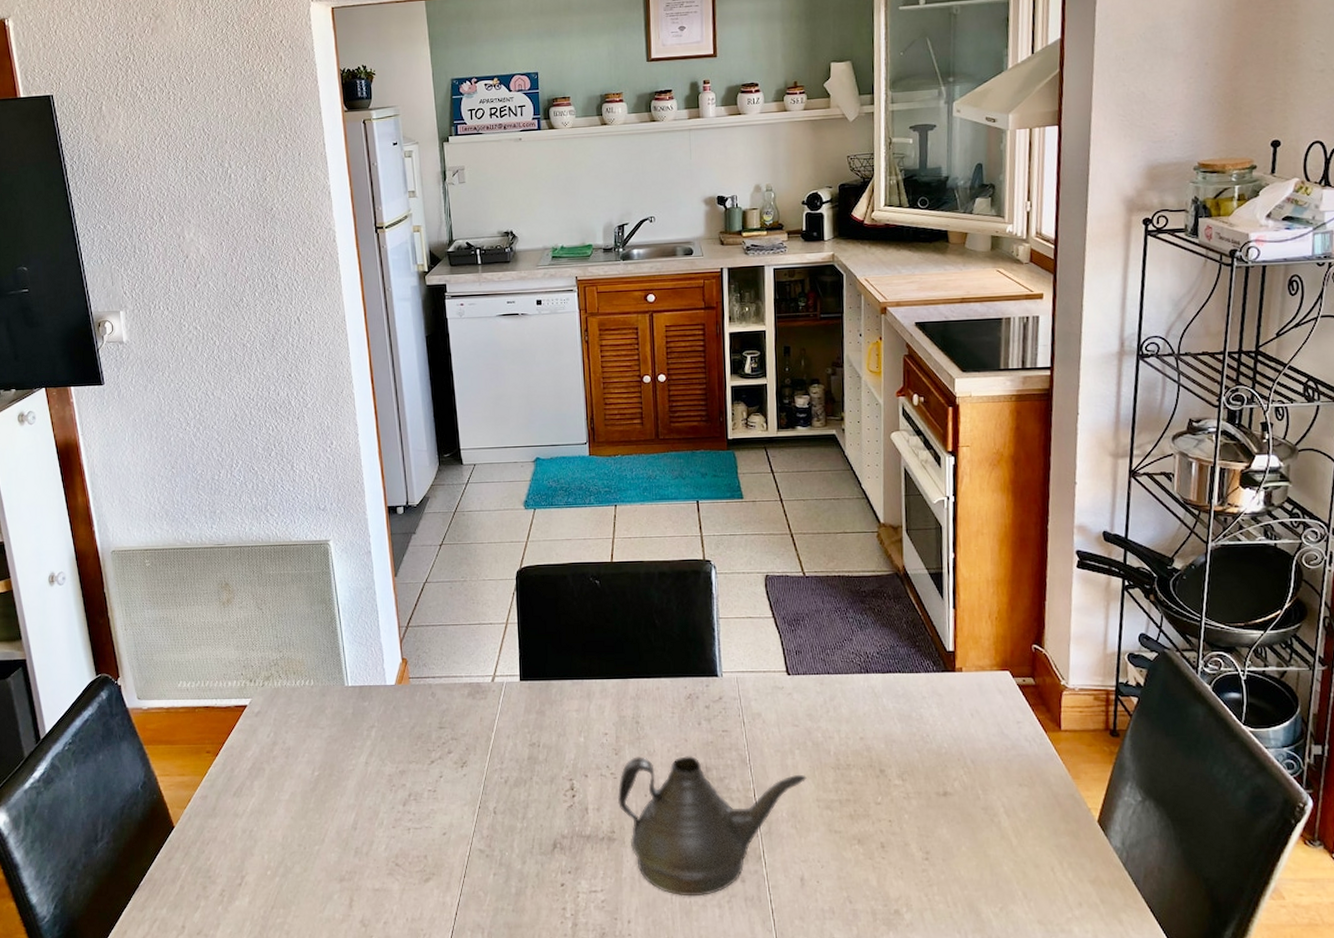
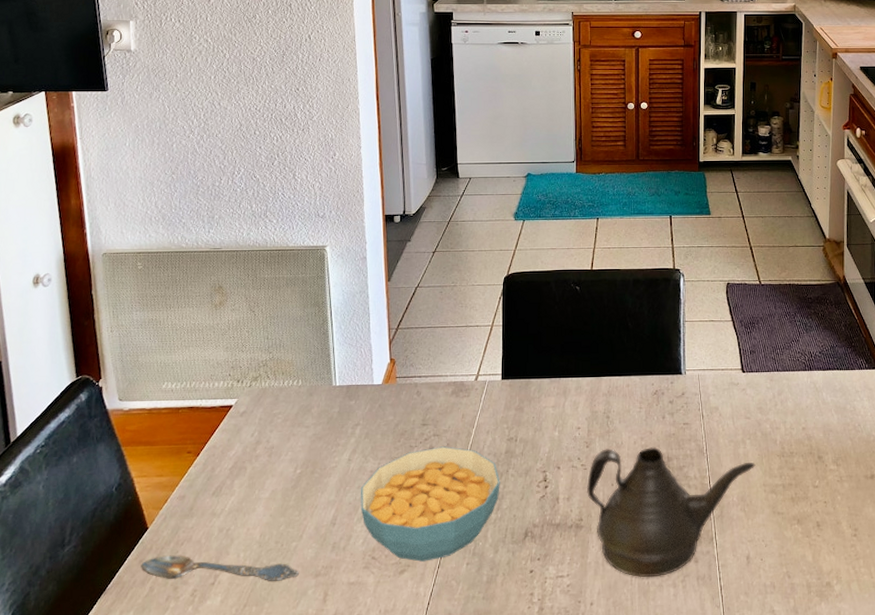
spoon: none [170,854,323,884] -> present [141,555,299,581]
cereal bowl: none [379,751,525,870] -> present [360,446,500,562]

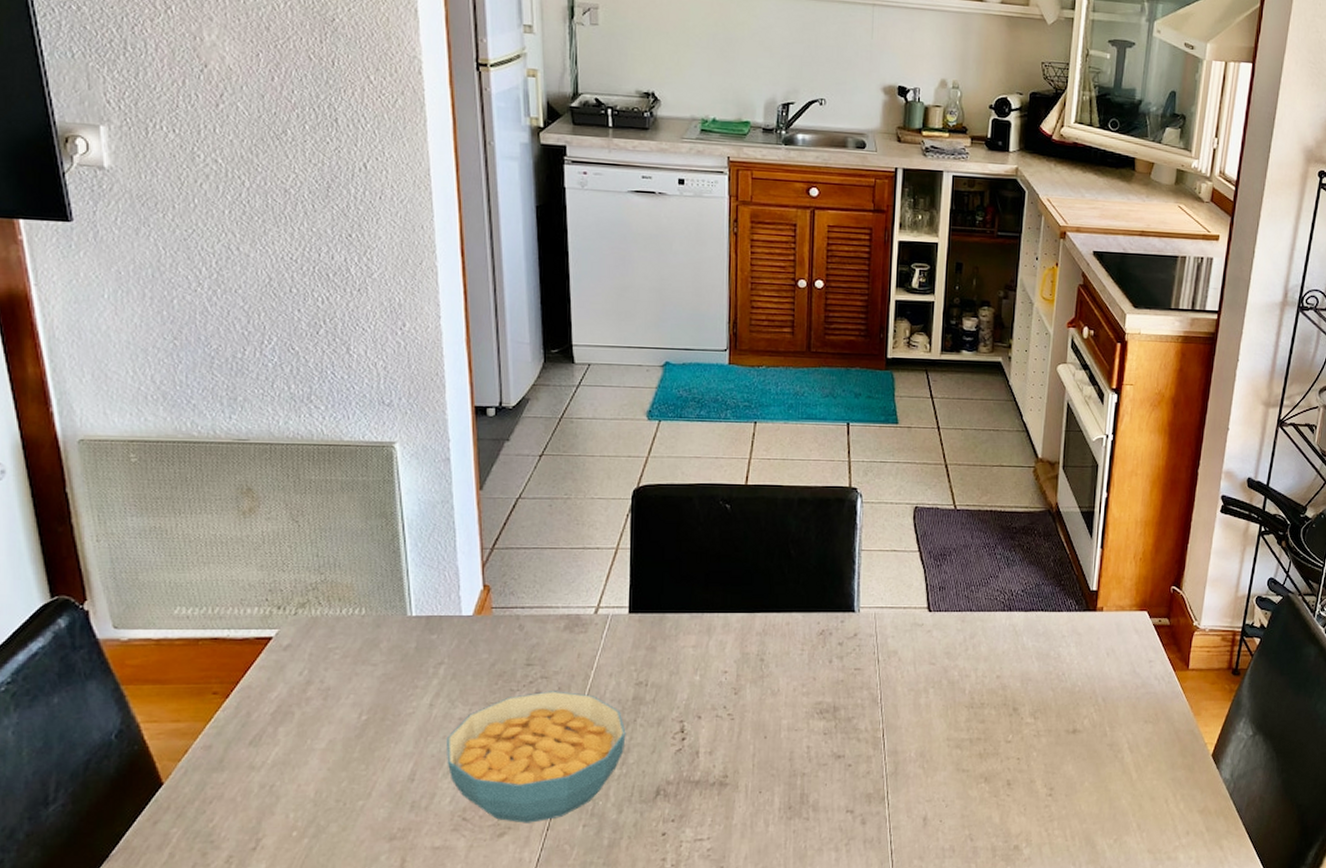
spoon: present [141,555,299,581] -> none [155,815,368,846]
teapot: present [586,446,756,578] -> none [733,694,939,841]

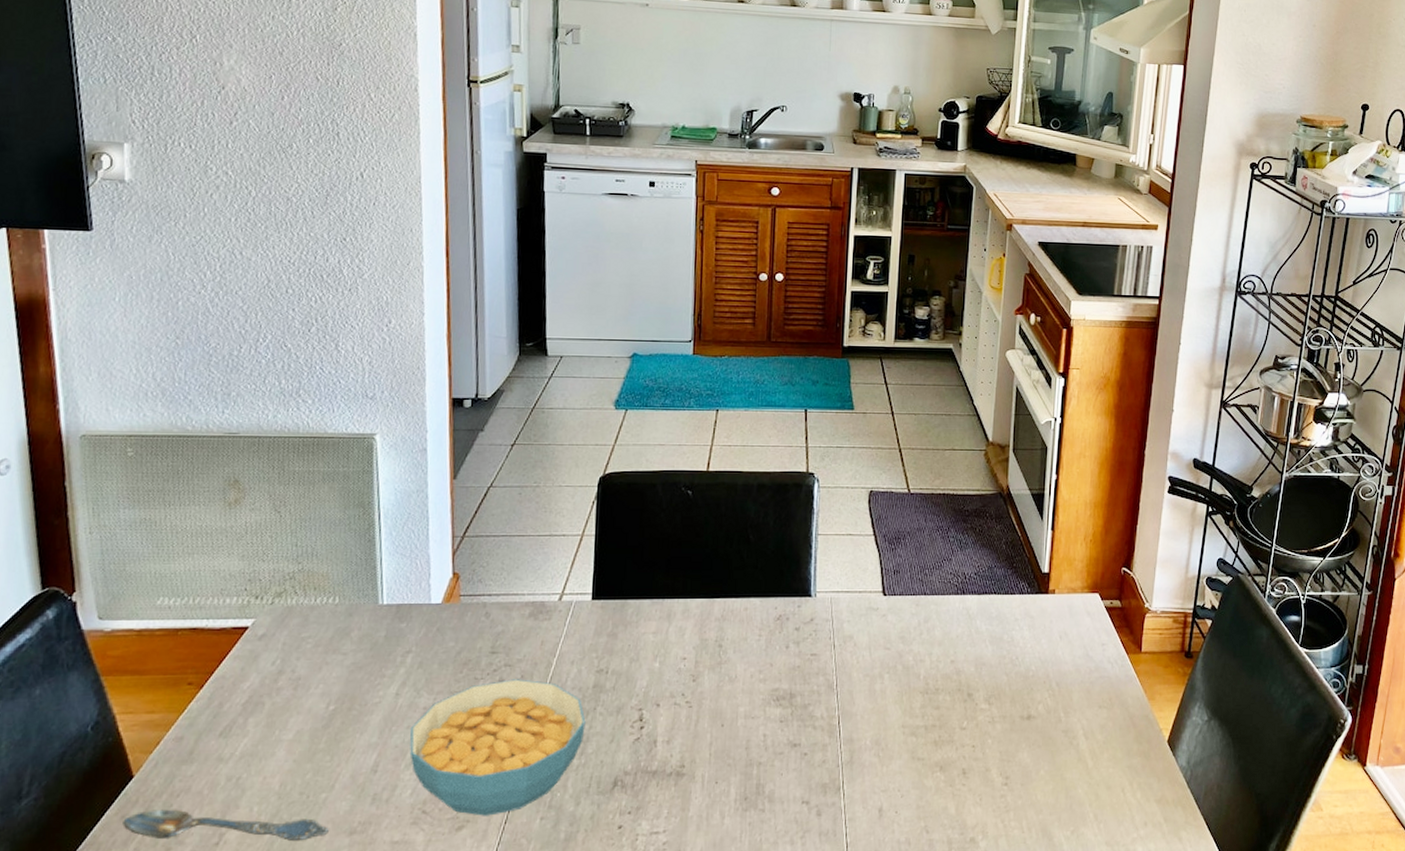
spoon: none [155,815,368,846] -> present [122,809,329,841]

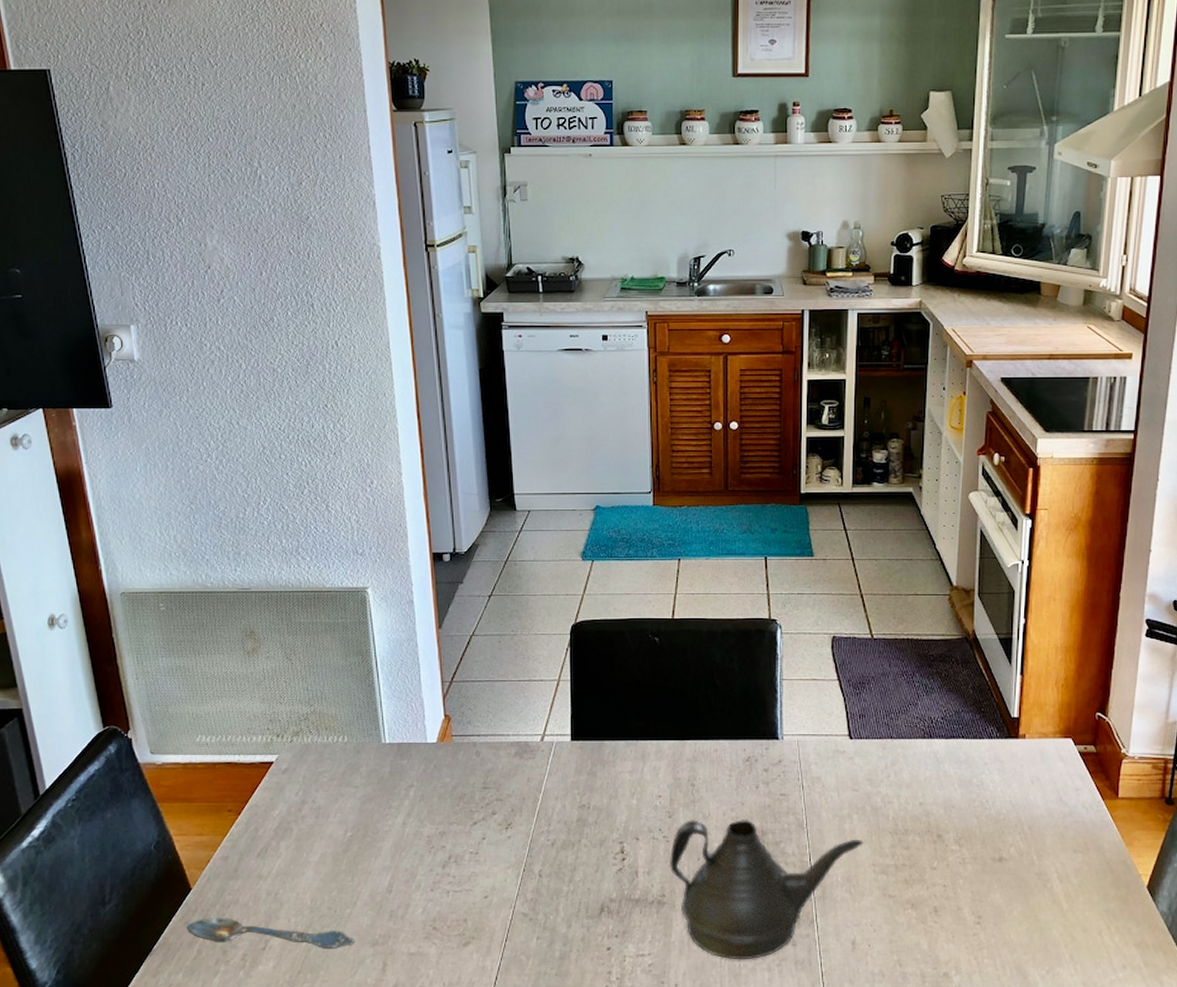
cereal bowl: present [409,679,586,816] -> none [417,812,572,934]
teapot: none [690,681,894,834] -> present [669,819,864,960]

